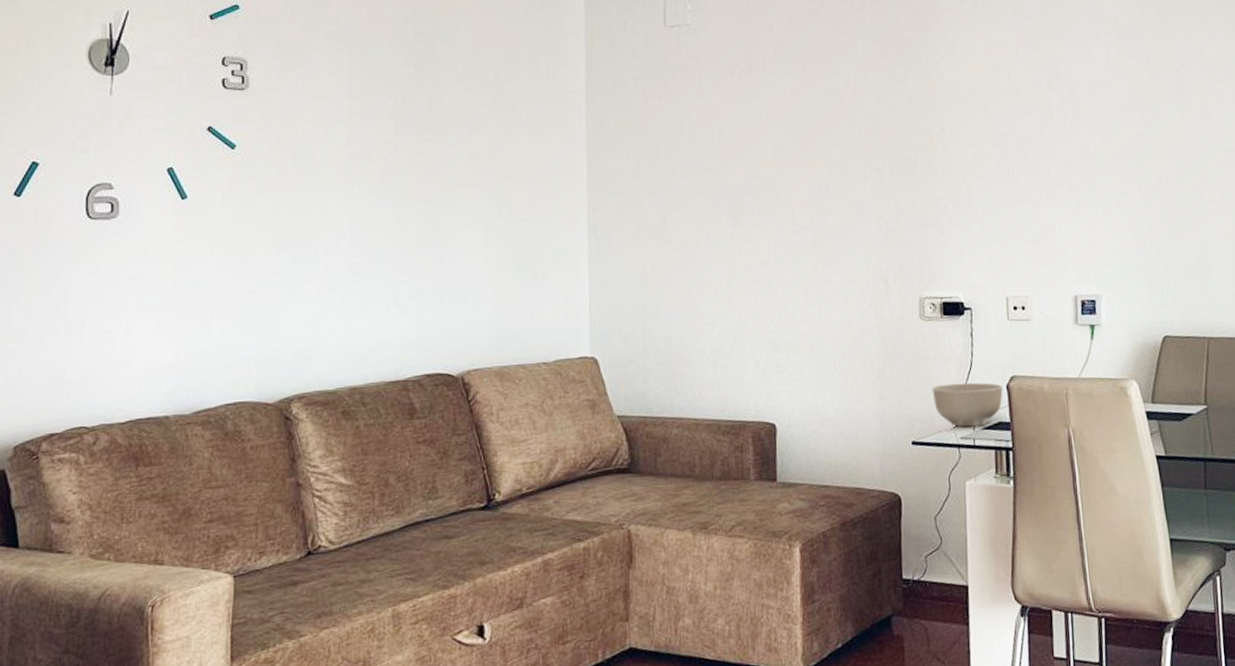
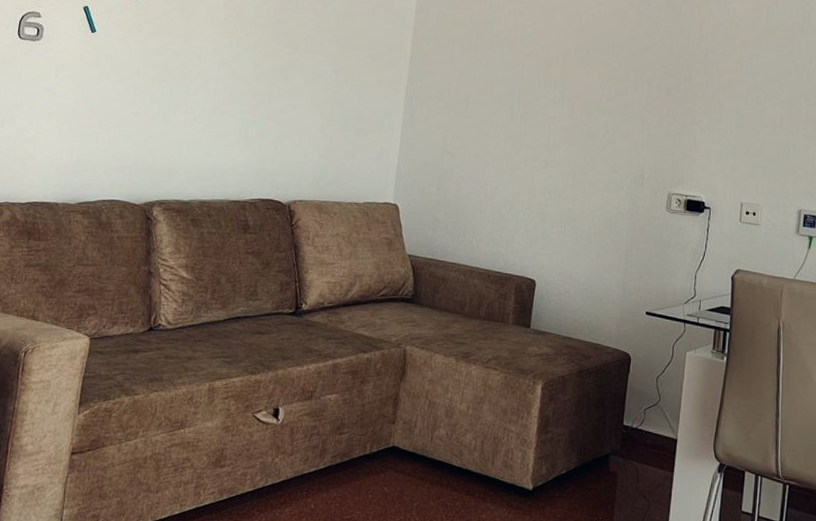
bowl: present [932,382,1003,427] -> none [668,268,728,308]

